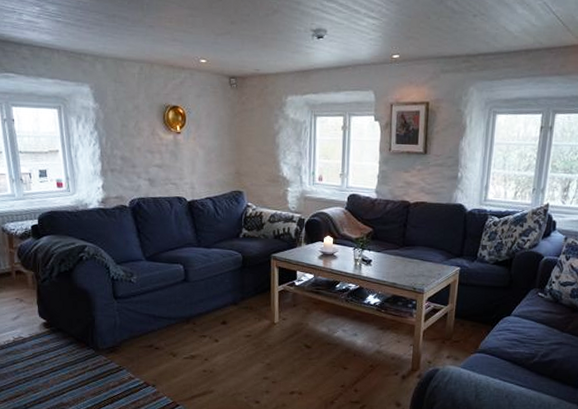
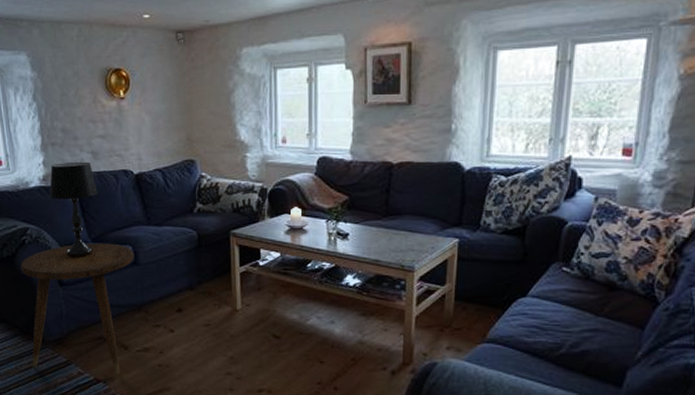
side table: none [77,261,185,380] -> present [20,243,134,376]
table lamp: none [108,187,153,273] -> present [50,161,98,257]

